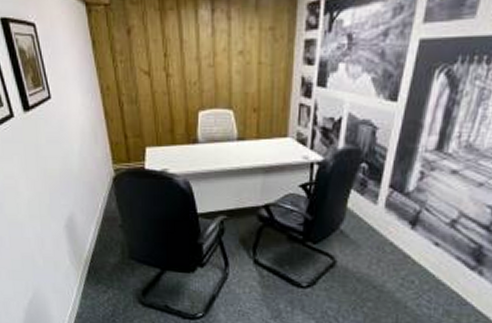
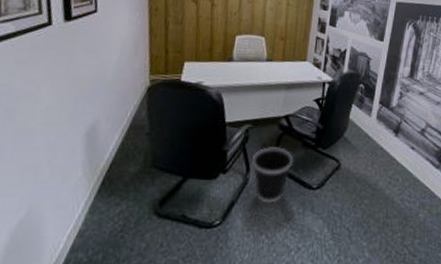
wastebasket: none [229,240,276,300] -> present [251,147,293,204]

